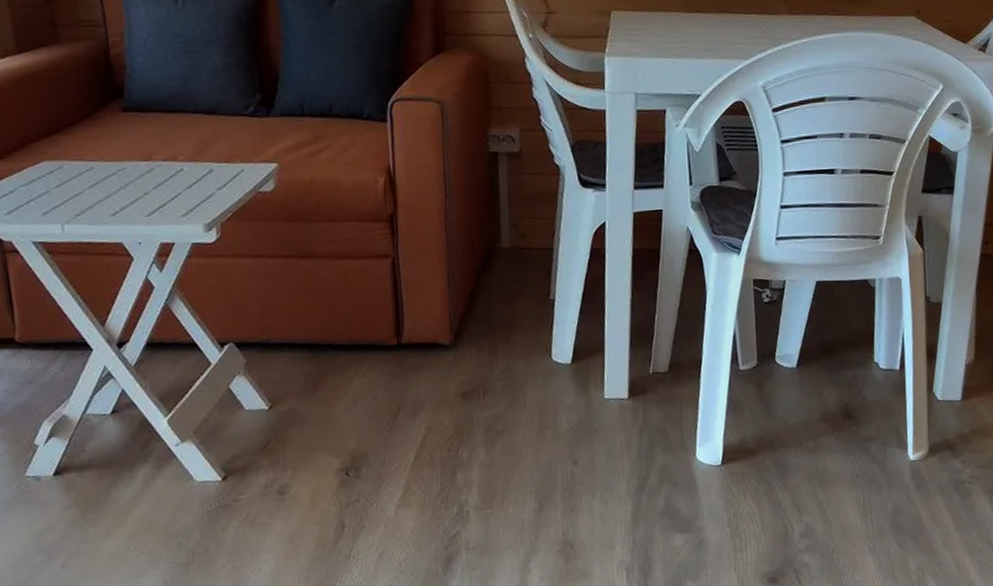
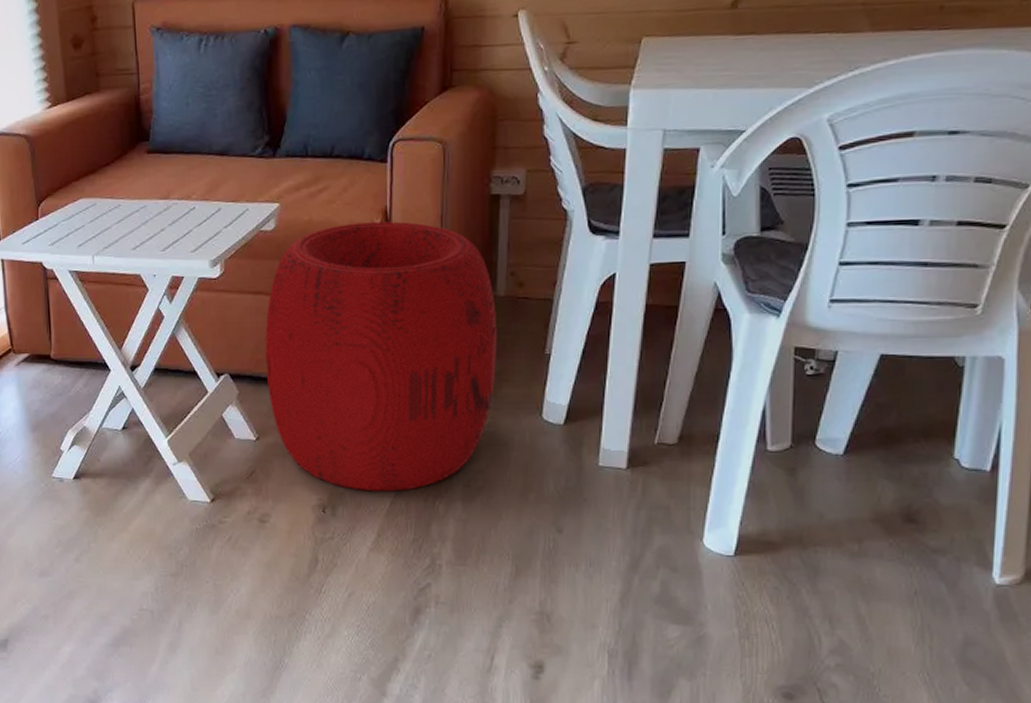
pouf: none [271,179,507,449] -> present [265,221,498,492]

